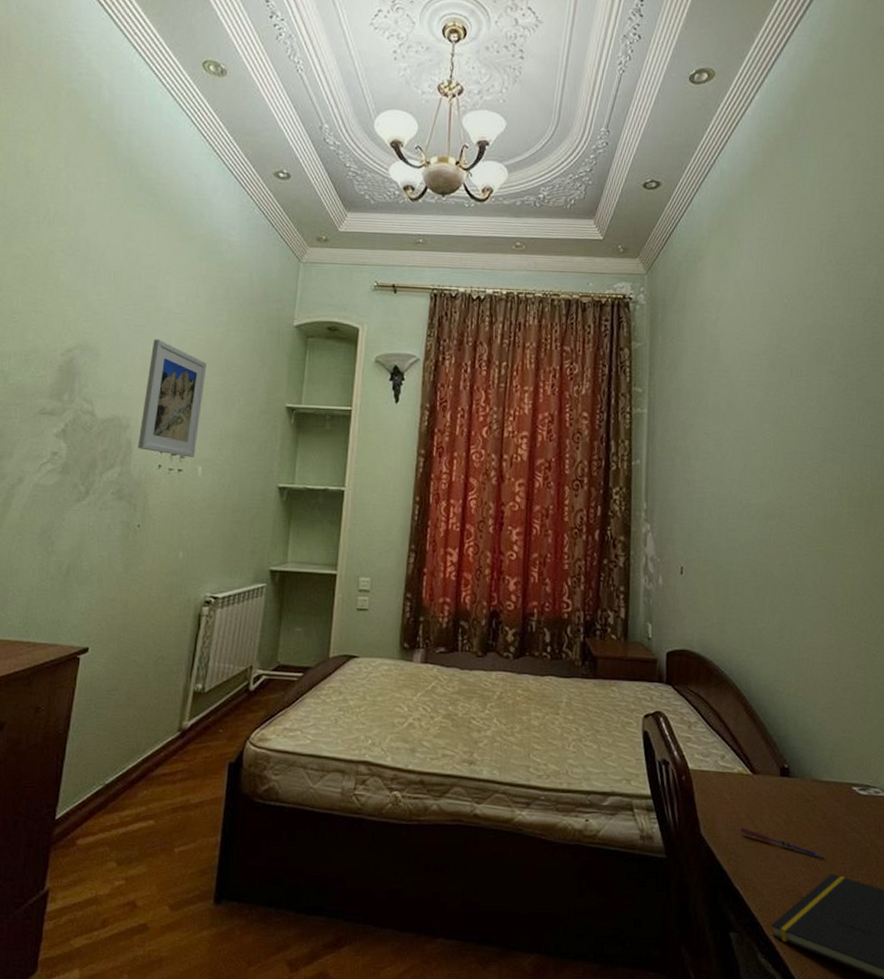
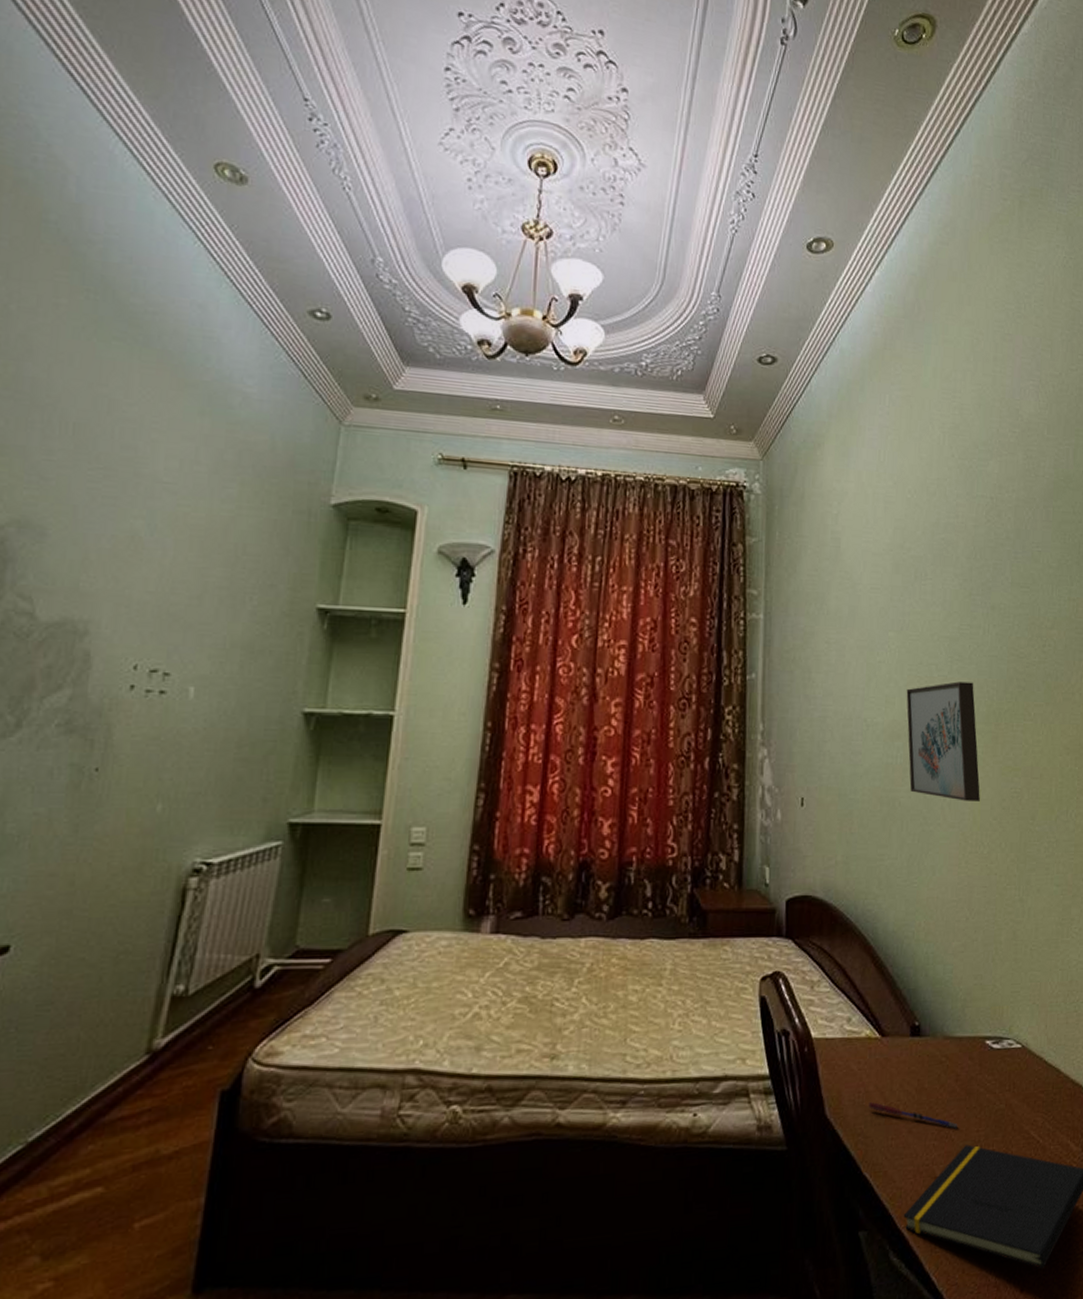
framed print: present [138,339,207,458] -> none [100,515,207,675]
wall art: none [780,468,852,577] -> present [906,681,980,801]

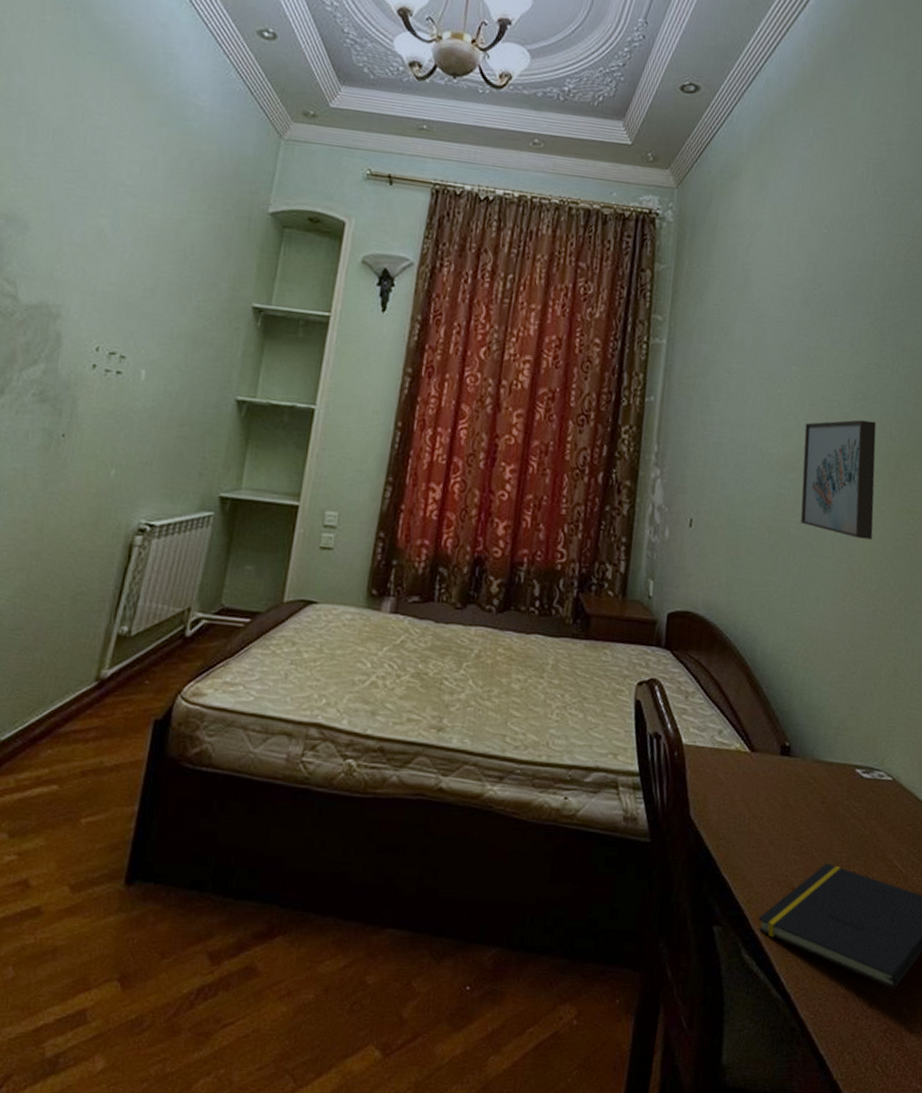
pen: present [869,1102,958,1129] -> none [733,811,820,847]

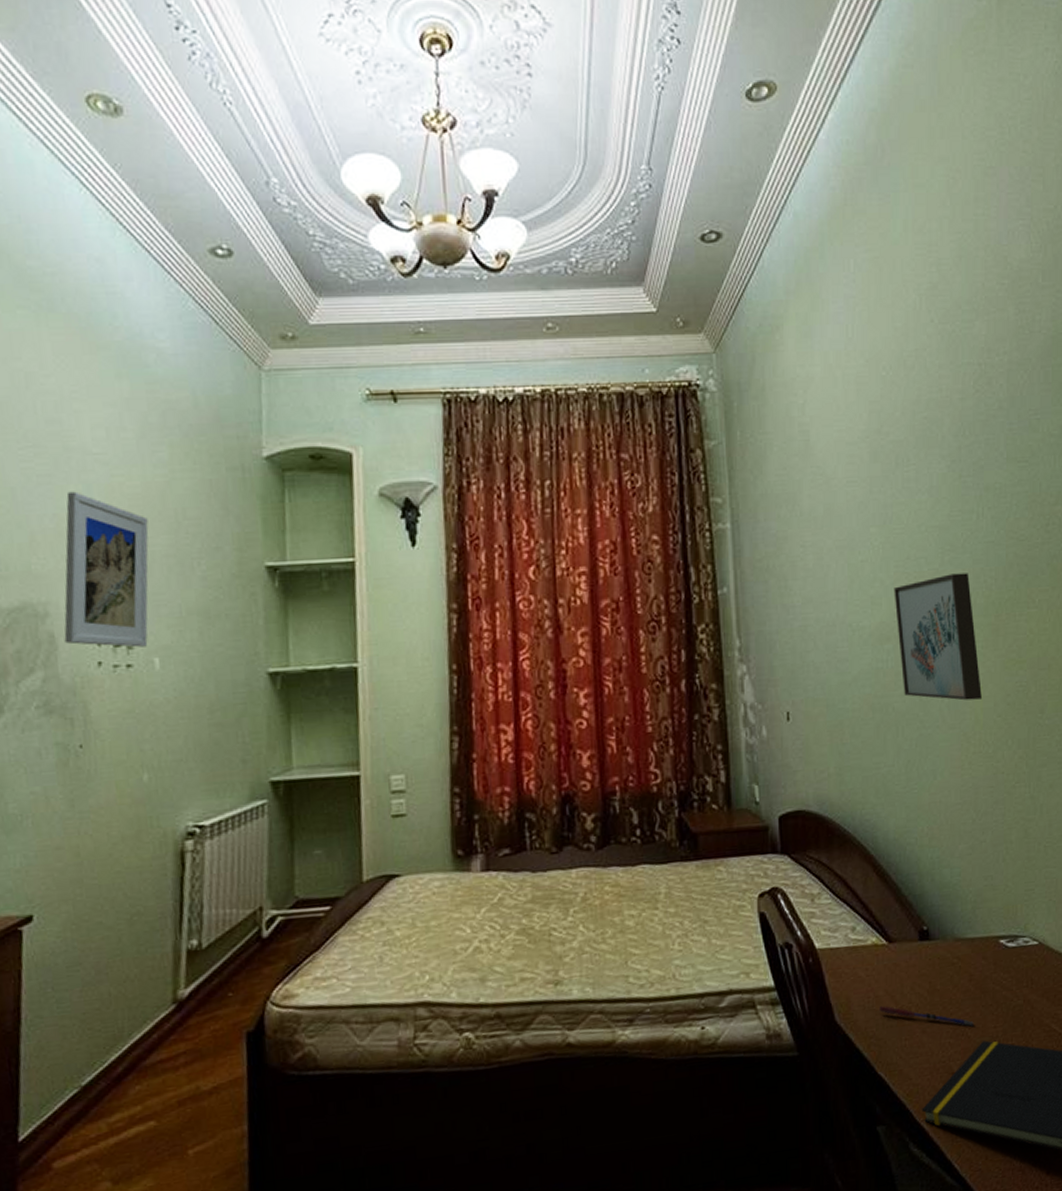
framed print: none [68,214,160,359] -> present [64,491,149,648]
pen: none [733,811,820,847] -> present [879,1006,974,1027]

